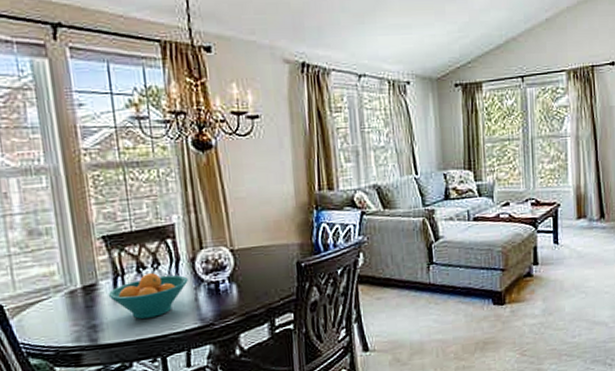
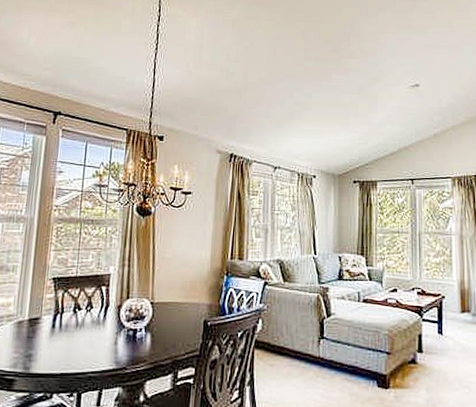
fruit bowl: present [108,272,188,319] -> none [46,313,112,355]

